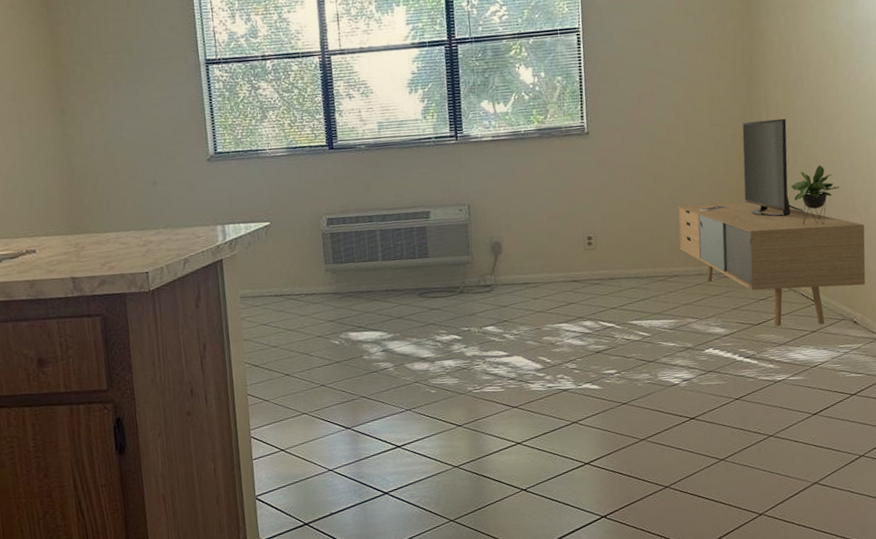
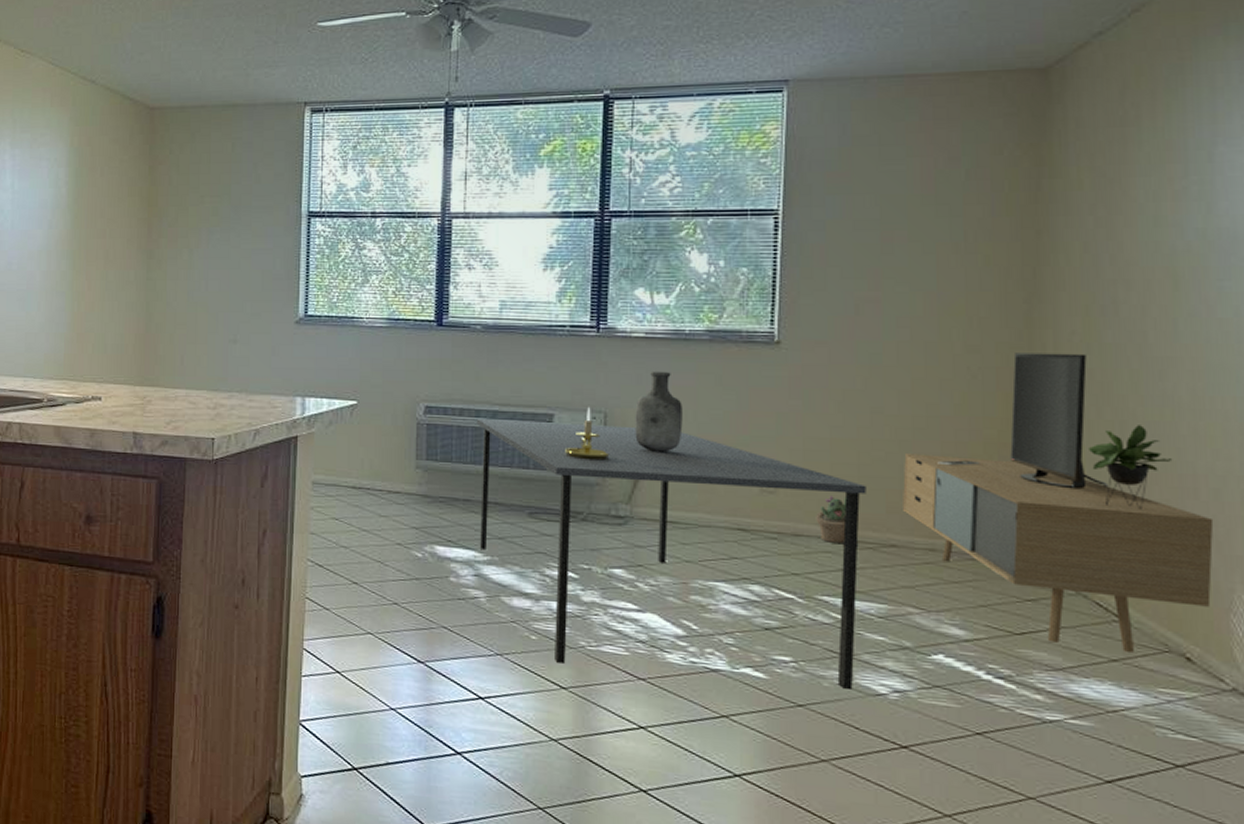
dining table: none [370,212,657,408] -> present [476,418,866,691]
candle holder: none [441,202,475,245] -> present [565,407,610,461]
vase: none [490,166,526,231] -> present [635,371,683,452]
decorative plant: none [623,245,644,281] -> present [816,496,846,543]

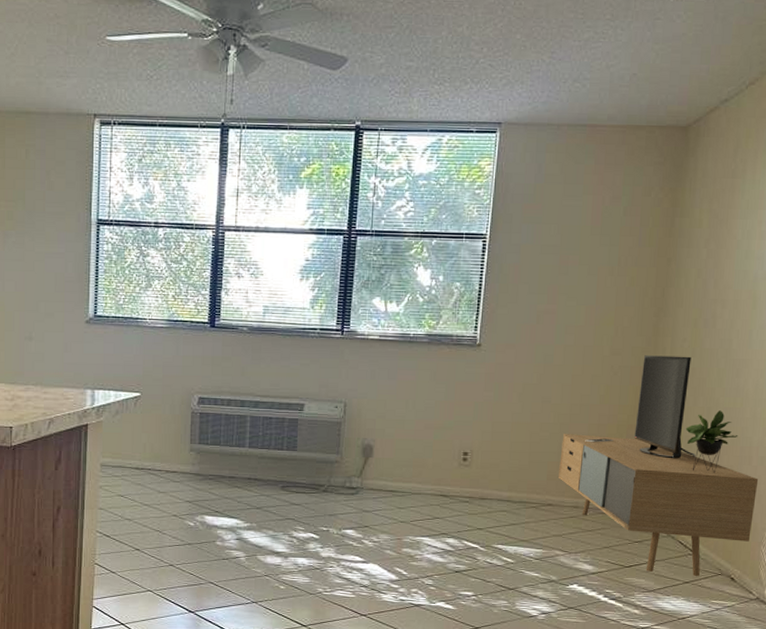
dining table: present [476,418,866,691] -> none [241,407,535,615]
candle holder: present [565,407,610,461] -> none [312,398,347,442]
vase: present [635,371,683,452] -> none [367,367,405,435]
decorative plant: present [816,496,846,543] -> none [497,468,520,504]

